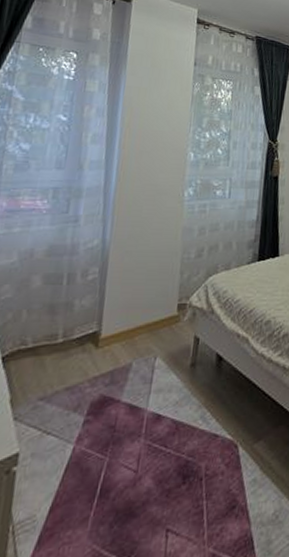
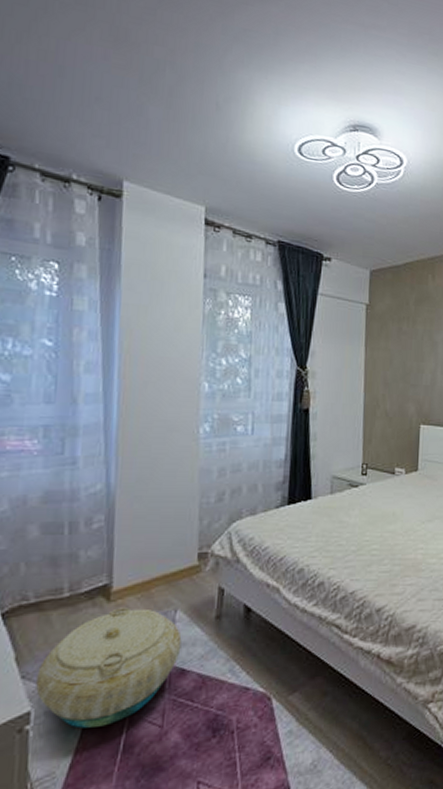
basket: none [25,354,160,471] -> present [36,607,182,728]

